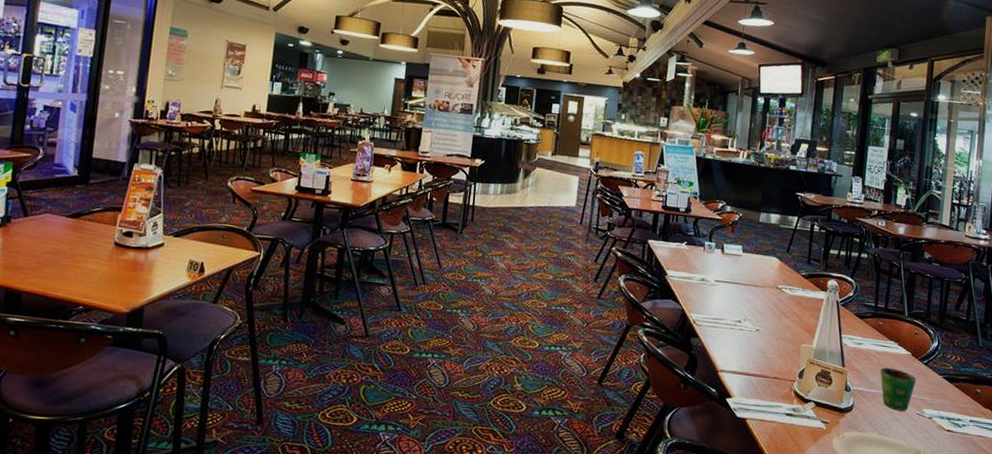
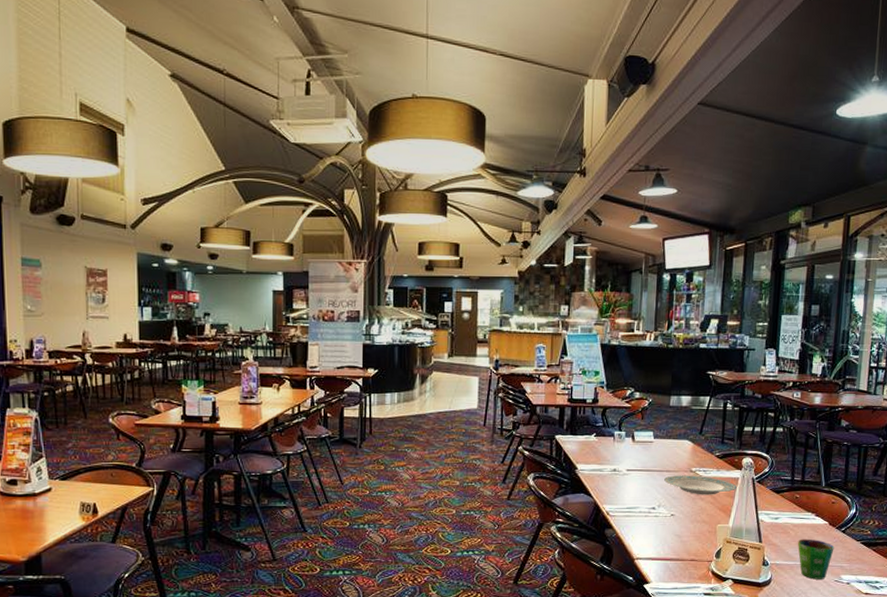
plate: none [751,290,822,314] -> present [664,475,737,495]

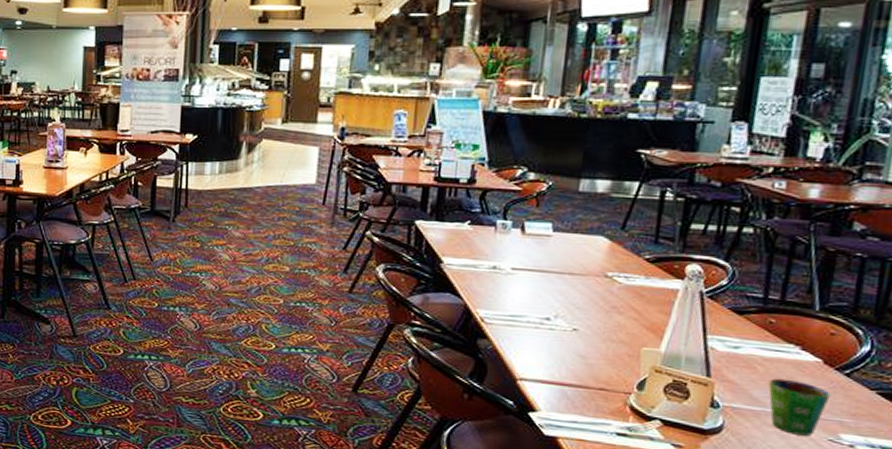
plate: present [664,475,737,495] -> none [565,279,675,309]

